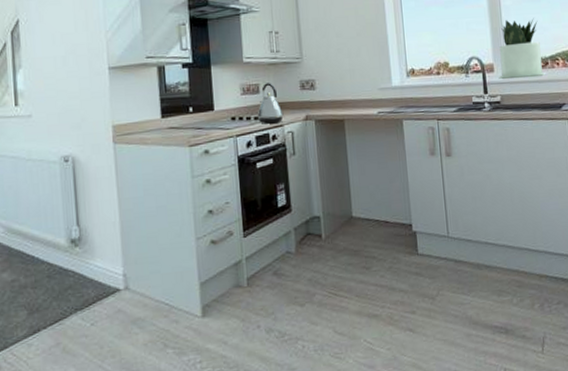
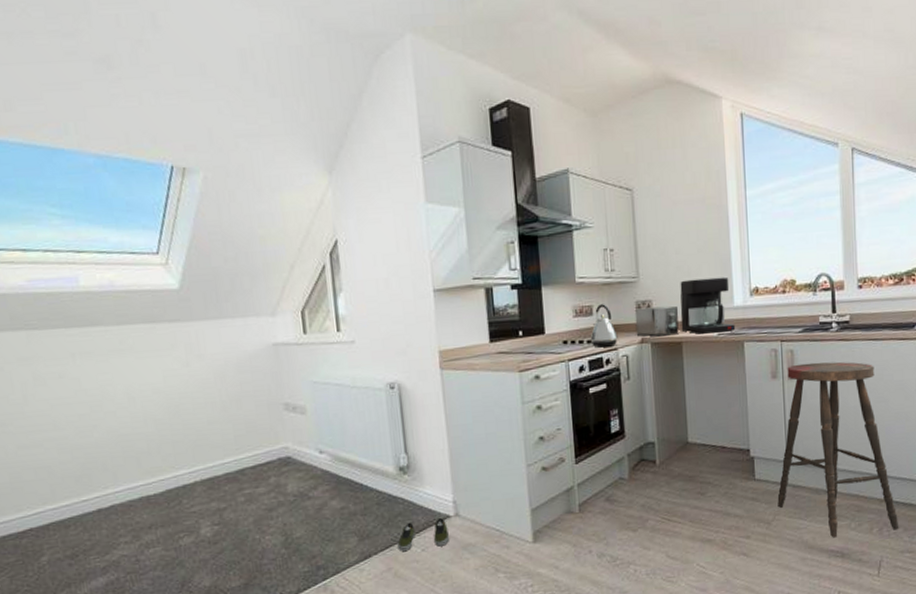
shoe: none [66,292,118,326] -> present [397,518,449,552]
toaster: none [299,85,341,114] -> present [634,305,679,337]
coffee maker: none [341,58,395,112] -> present [680,276,736,334]
bar stool: none [440,140,560,314] -> present [777,361,899,538]
planter: present [498,18,547,80] -> none [849,231,902,298]

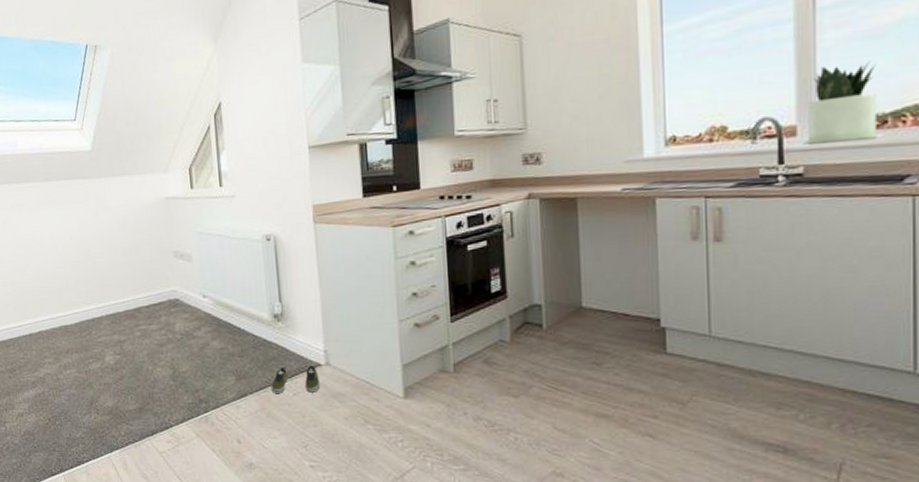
kettle: present [590,304,618,348] -> none [469,157,501,204]
toaster: present [634,305,679,337] -> none [521,158,574,192]
coffee maker: present [680,276,736,334] -> none [575,125,645,189]
bar stool: present [777,361,899,538] -> none [695,222,872,429]
planter: none [849,231,902,298] -> present [803,62,884,146]

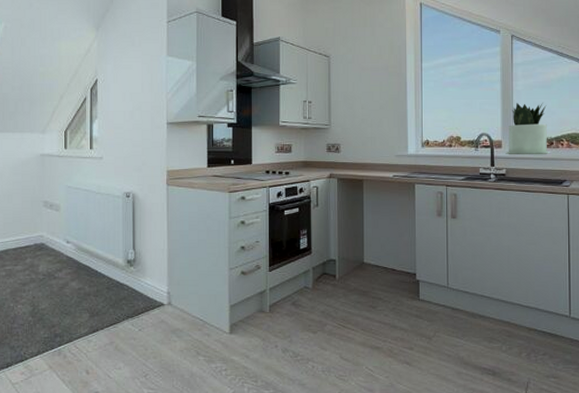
shoe: present [271,366,320,394] -> none [120,305,161,330]

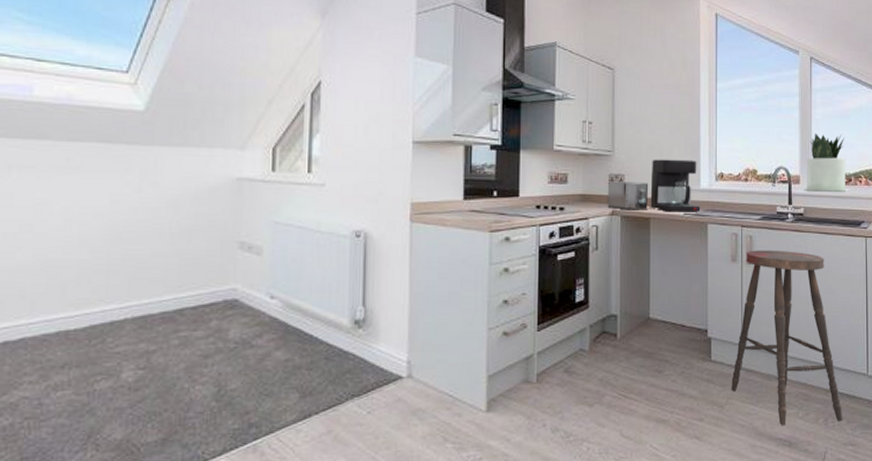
toaster: none [325,150,362,174] -> present [607,181,649,210]
coffee maker: none [363,130,408,175] -> present [650,159,701,212]
bar stool: none [438,206,546,357] -> present [731,250,843,426]

